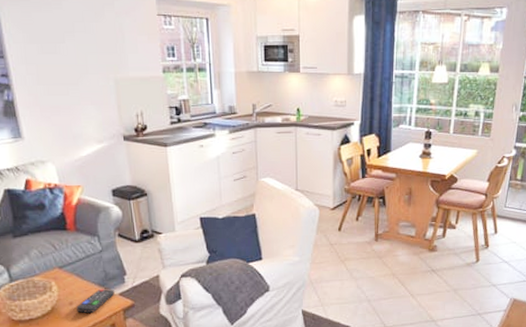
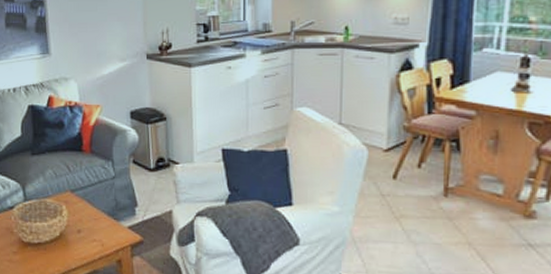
remote control: present [76,289,115,314] -> none [83,219,124,245]

